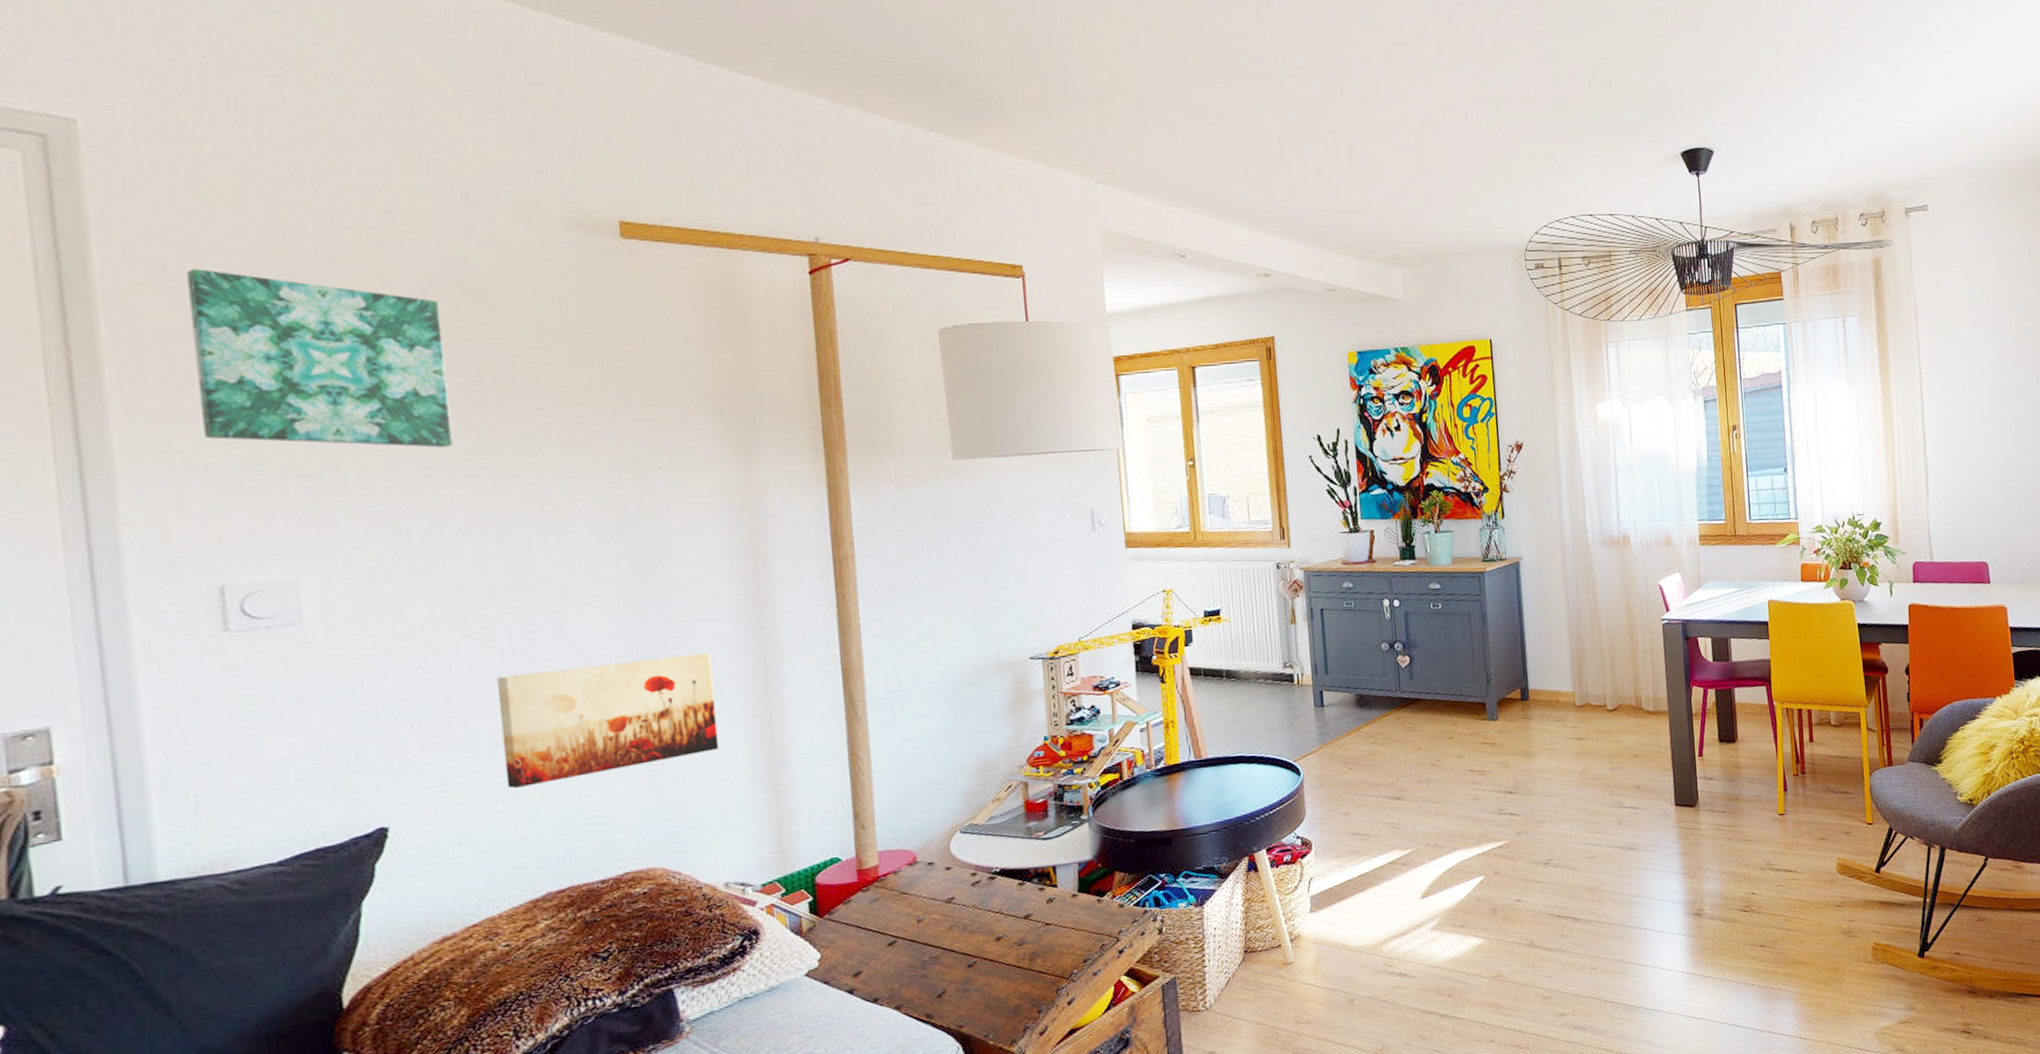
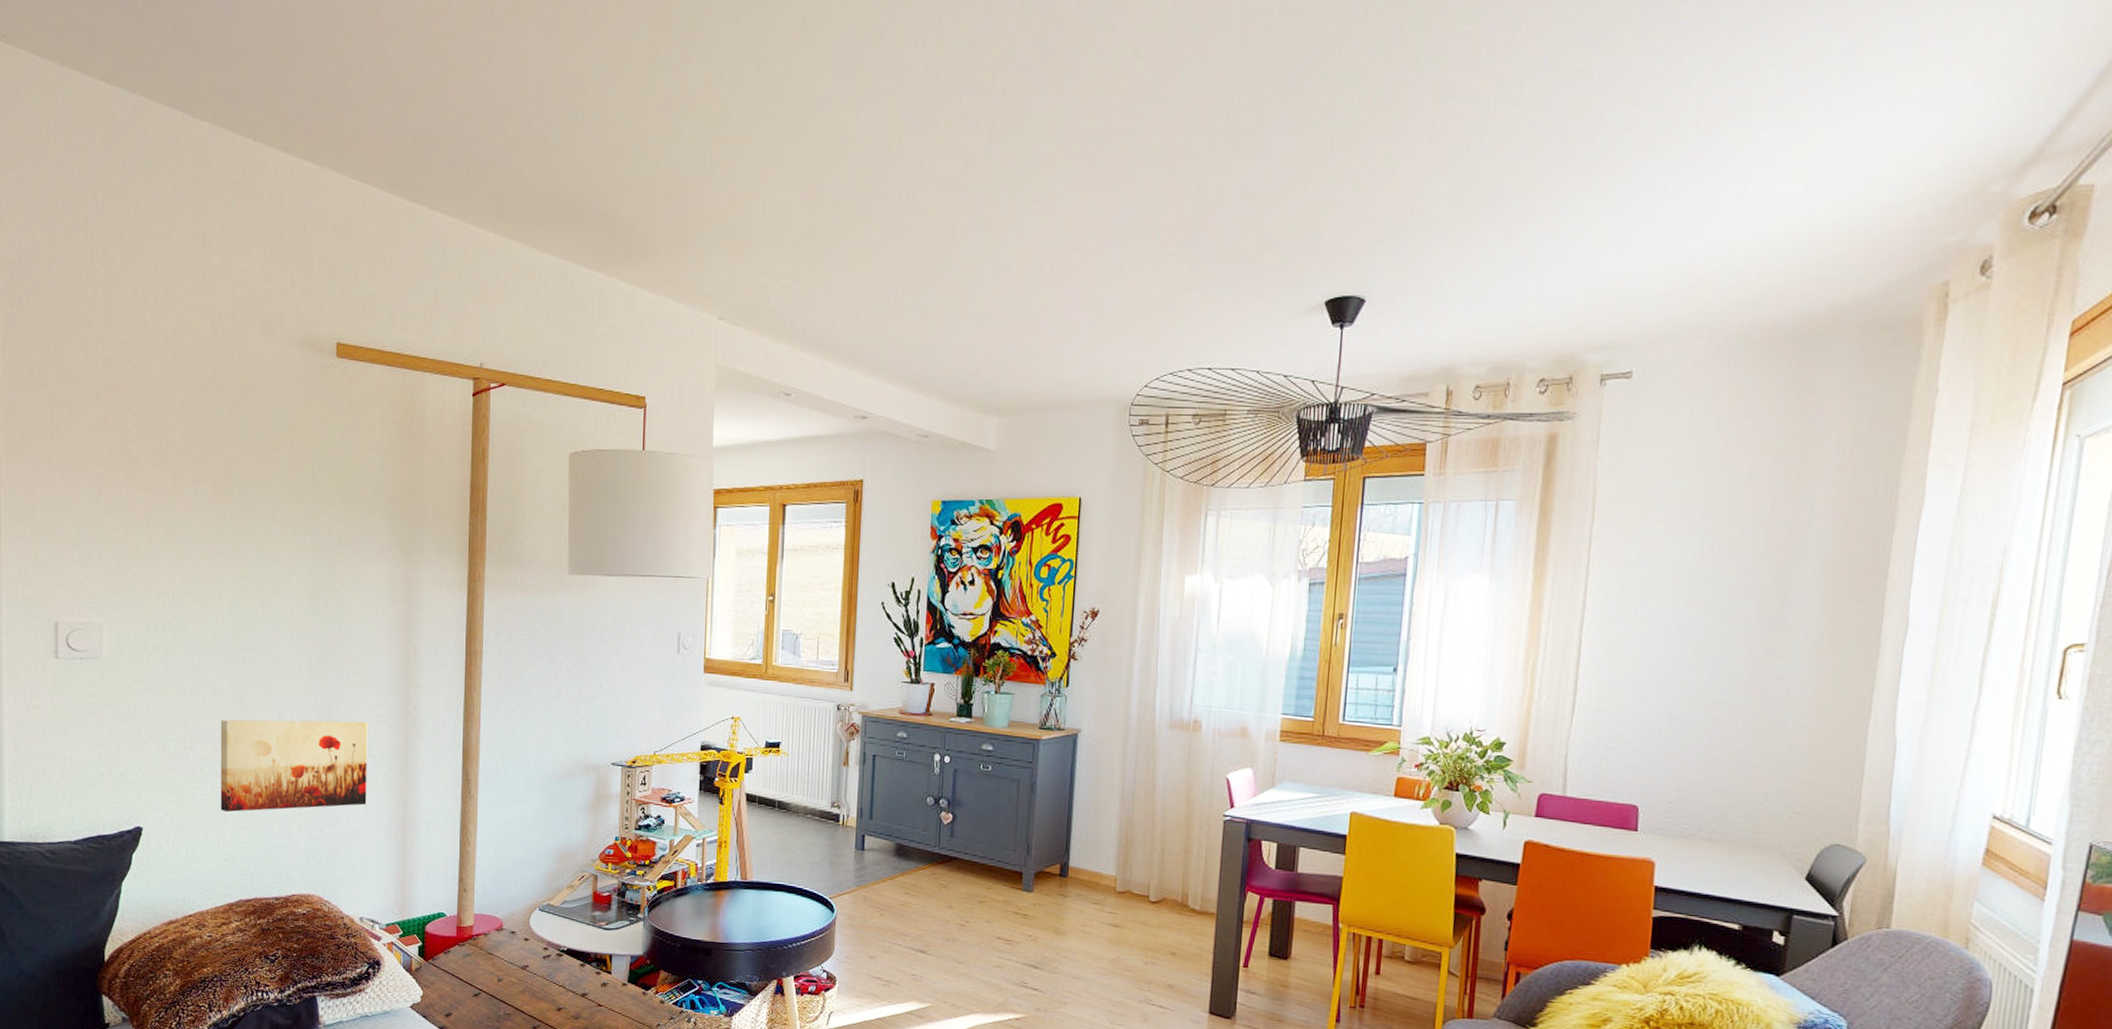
wall art: present [186,269,453,448] -> none [53,370,208,527]

